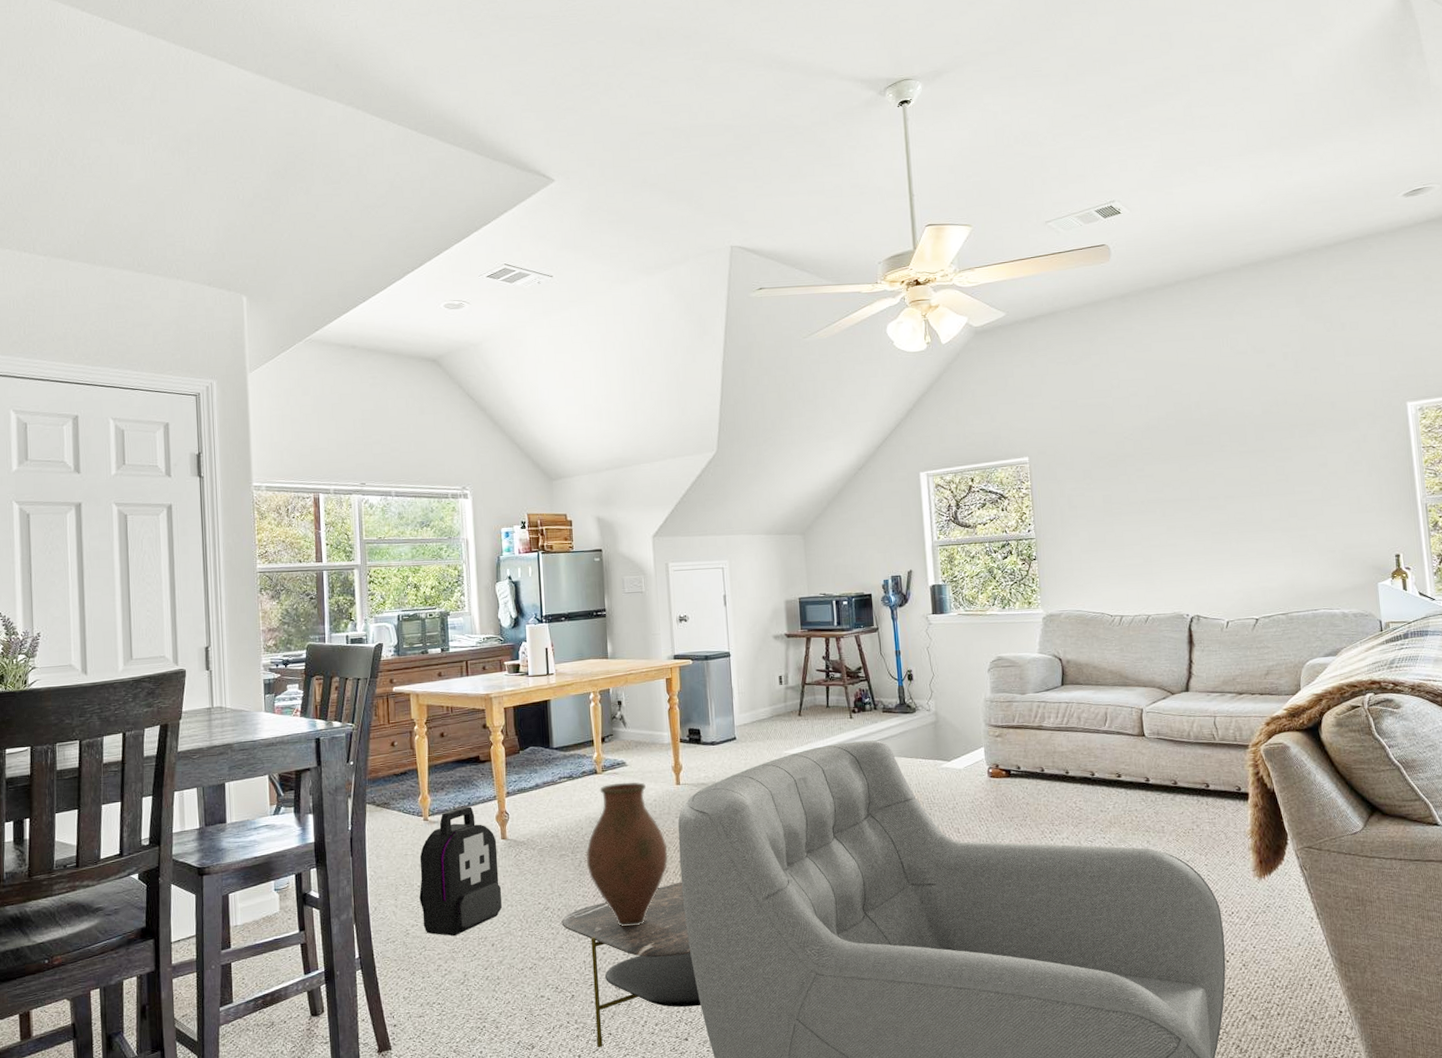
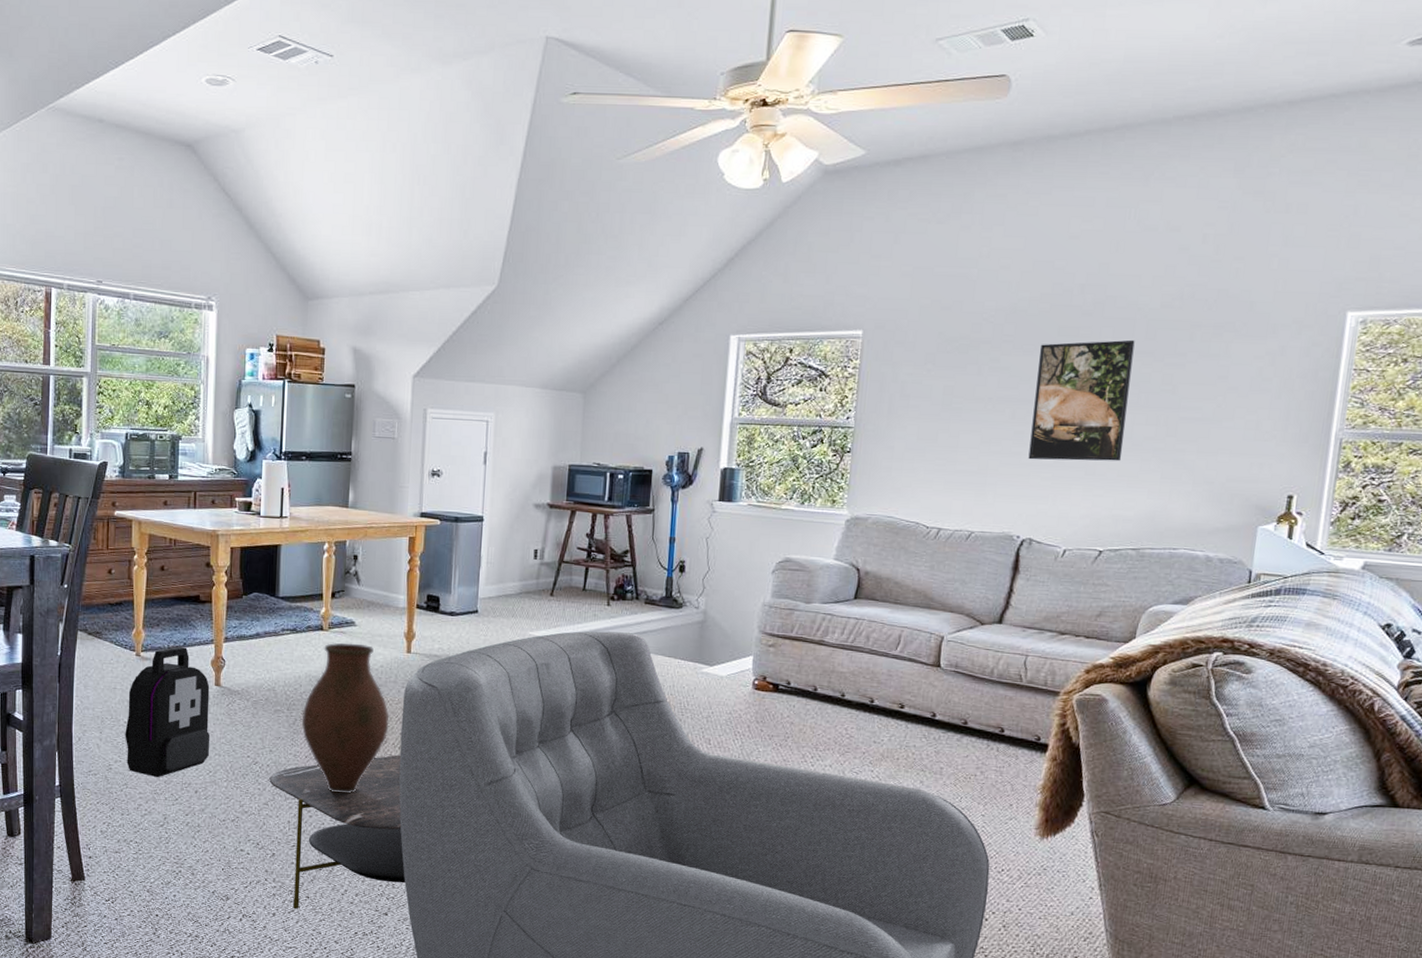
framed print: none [1175,442,1258,549] -> present [1028,339,1135,461]

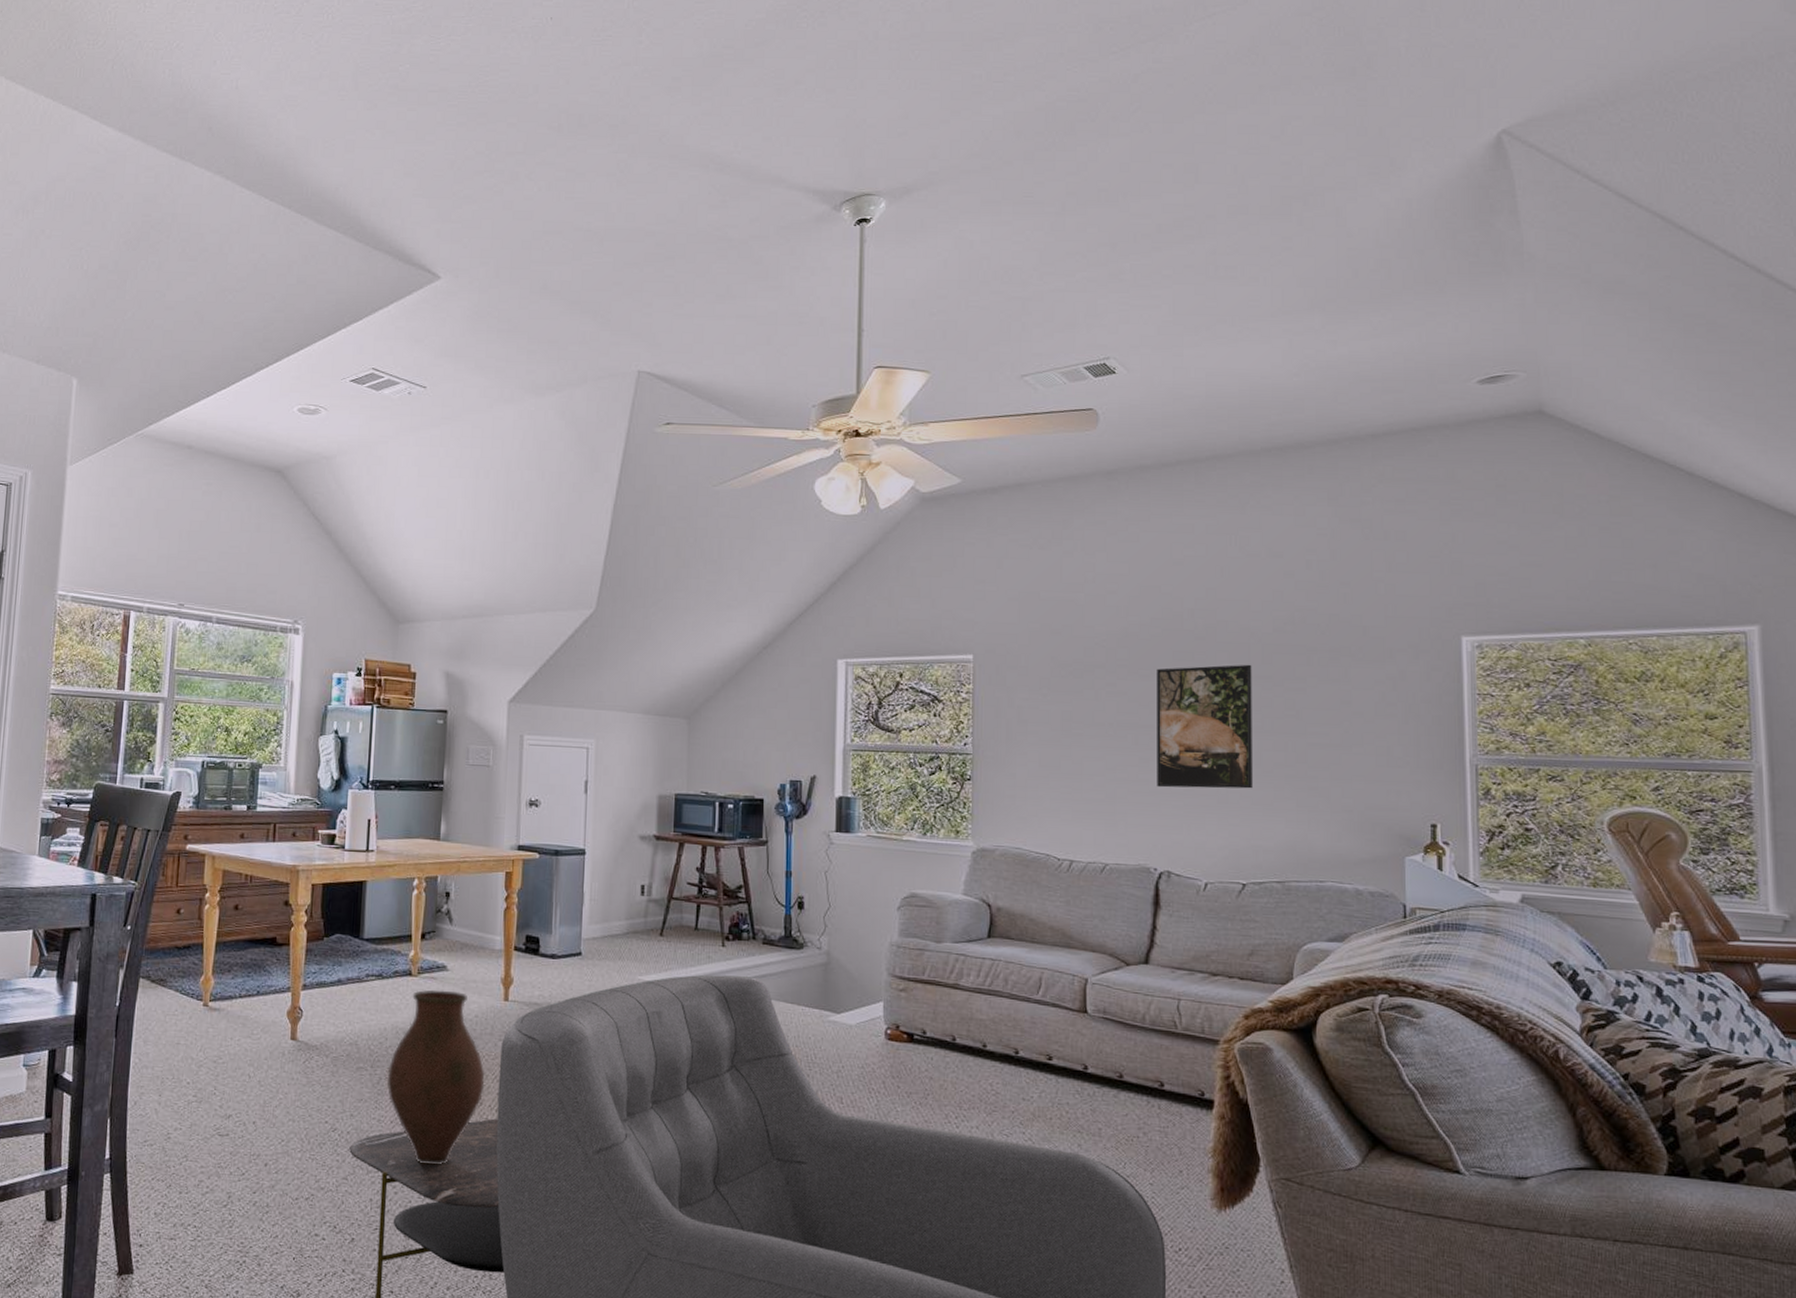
backpack: present [125,647,211,778] -> none [187,995,285,1149]

